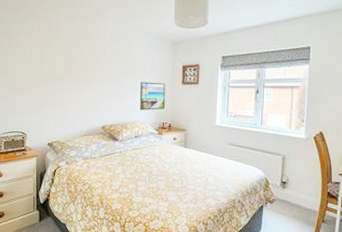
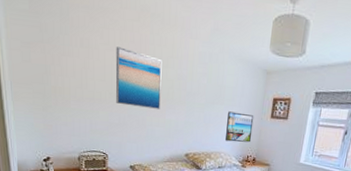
wall art: none [34,34,77,86] -> present [115,47,162,109]

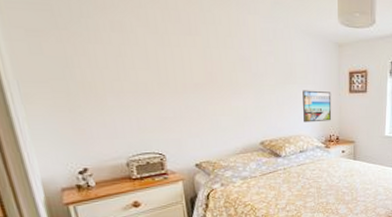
wall art: present [115,47,162,109] -> none [158,28,223,96]

